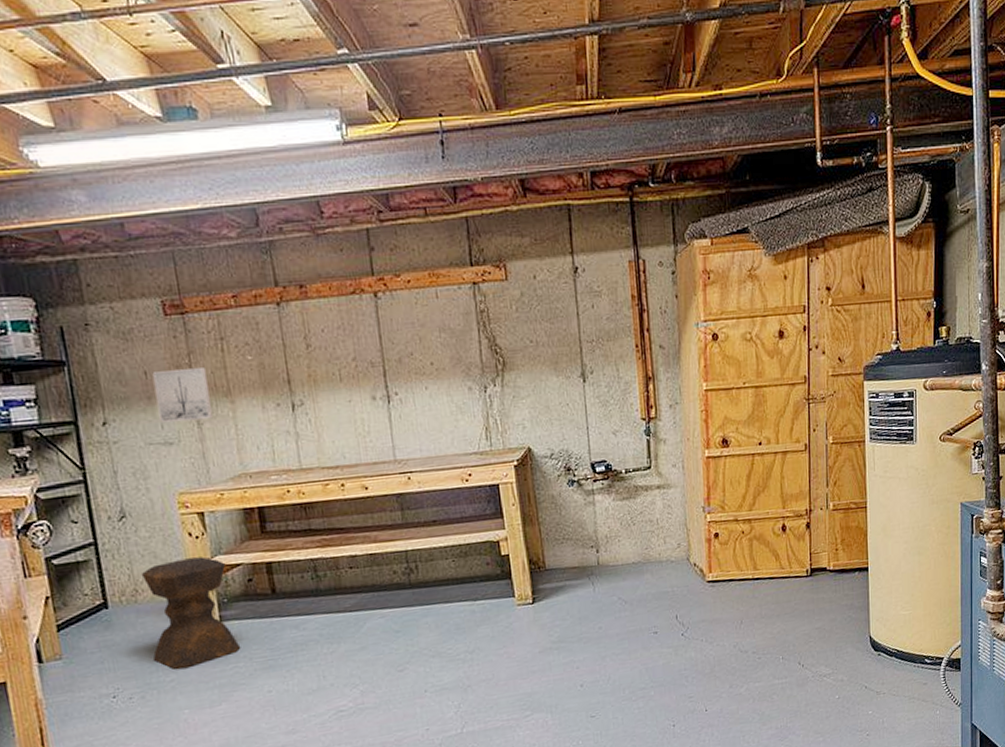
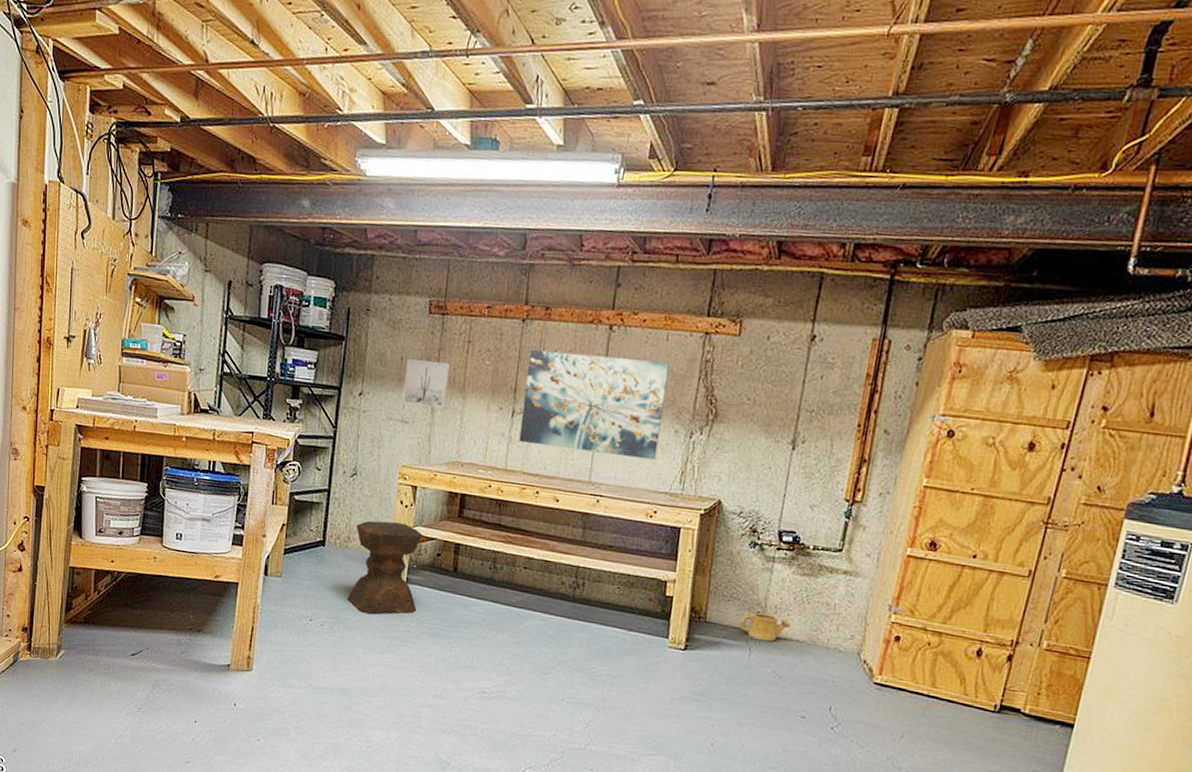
wall art: none [293,319,457,437] -> present [519,349,670,461]
watering can: none [578,545,625,573] -> present [740,612,792,642]

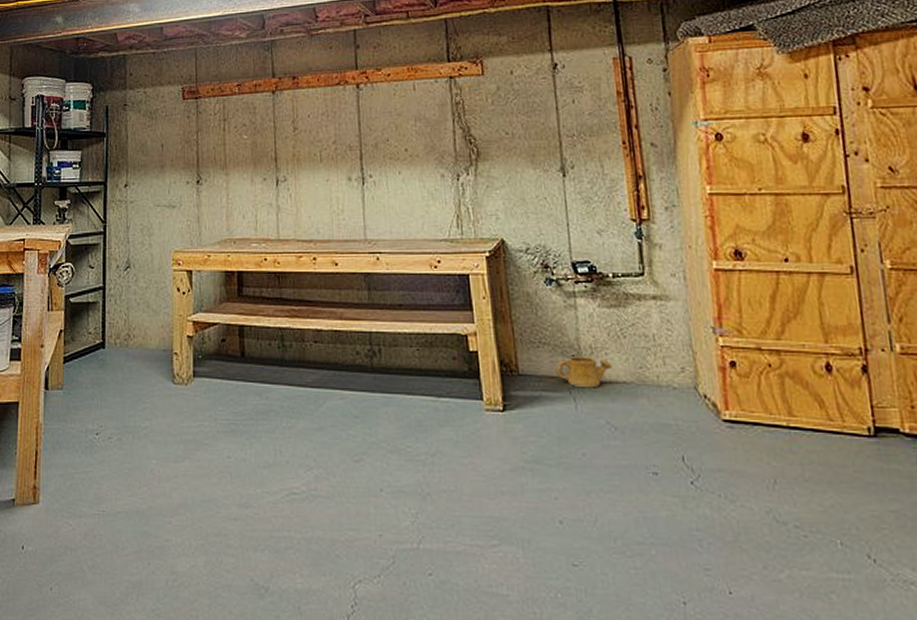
stool: present [346,520,423,615] -> none [133,312,208,418]
wall art: present [403,359,449,409] -> none [167,144,210,189]
wall art: present [519,349,670,461] -> none [283,109,428,210]

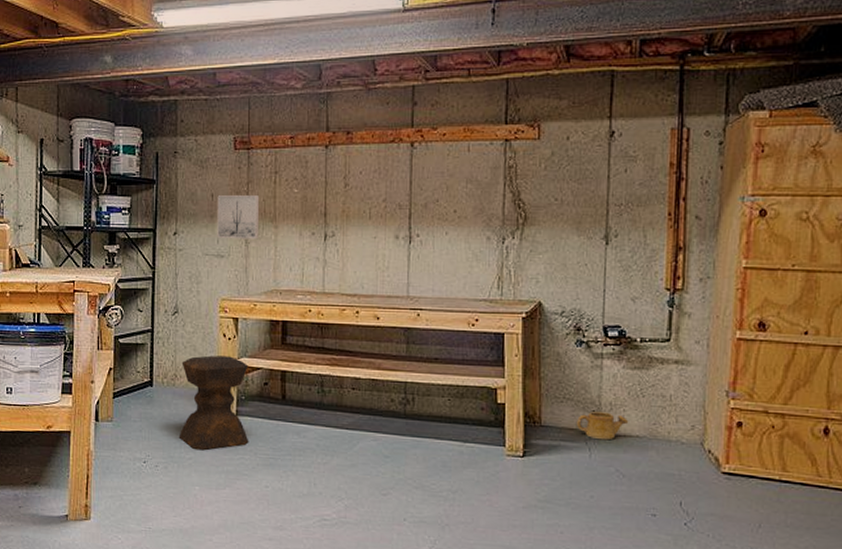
stool: none [133,312,208,418] -> present [178,355,249,451]
wall art: none [167,144,210,189] -> present [217,195,259,240]

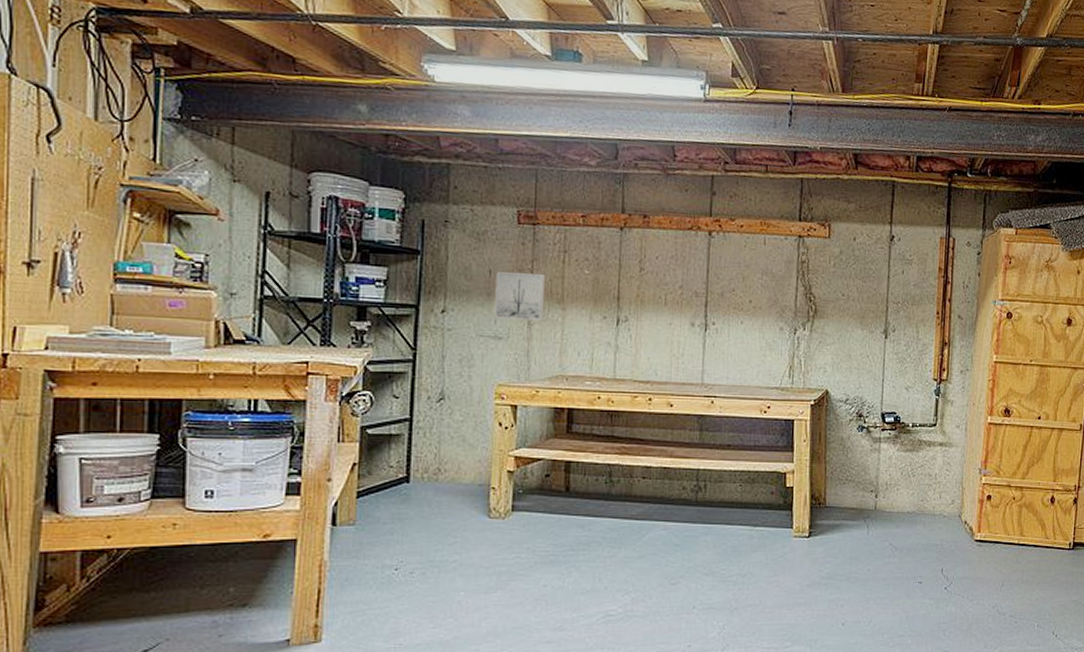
stool: present [178,355,249,451] -> none [440,446,528,552]
watering can: present [577,412,629,441] -> none [857,491,901,517]

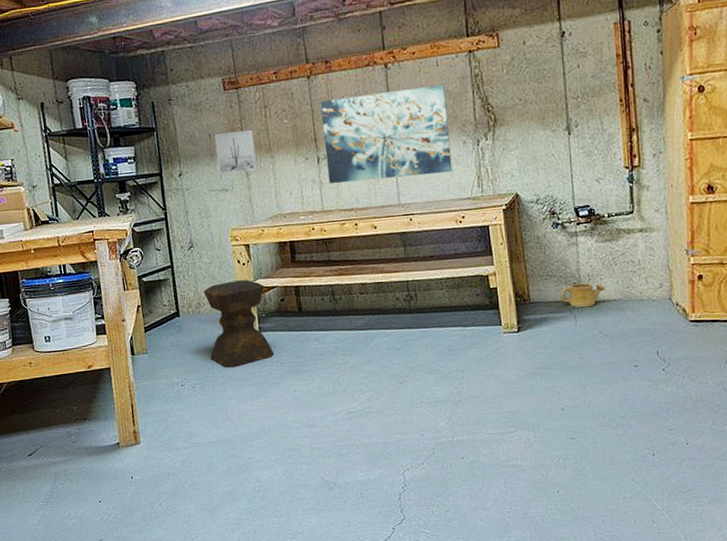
stool: none [440,446,528,552] -> present [203,279,275,368]
wall art: none [626,257,769,358] -> present [320,84,453,185]
watering can: none [857,491,901,517] -> present [561,283,606,308]

